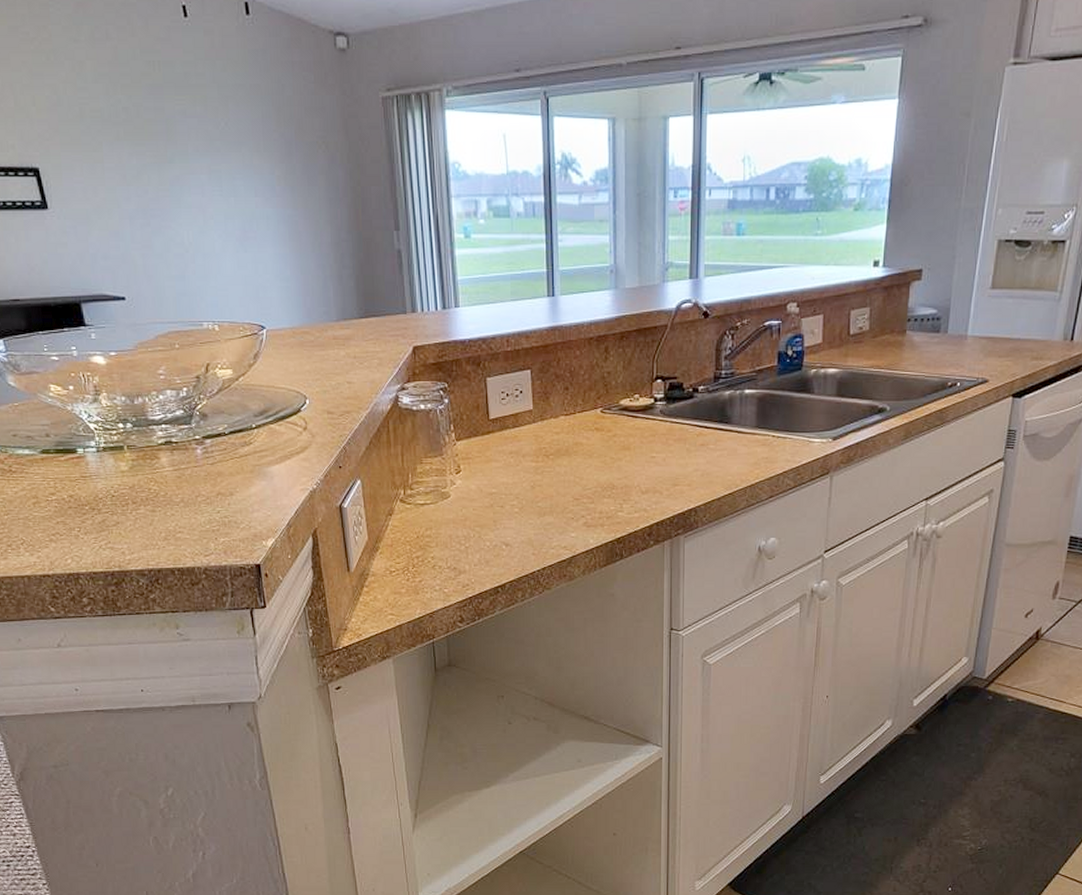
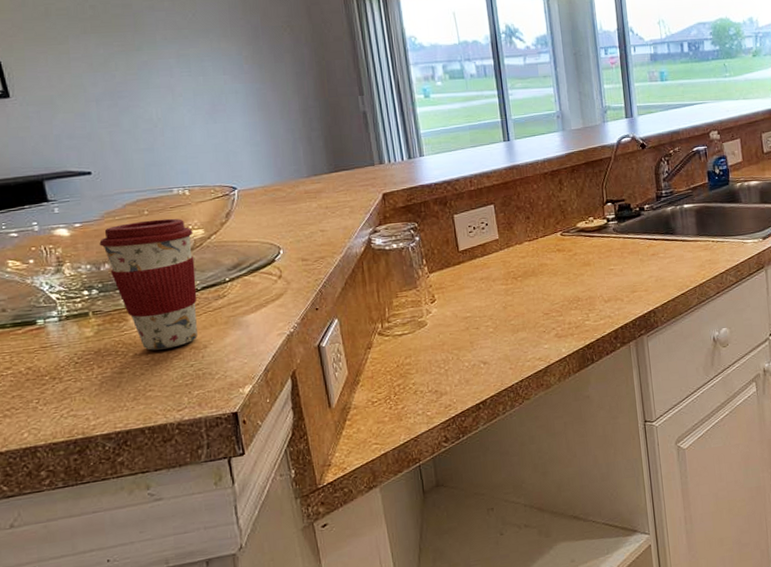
coffee cup: none [133,355,225,492] -> present [99,218,198,351]

